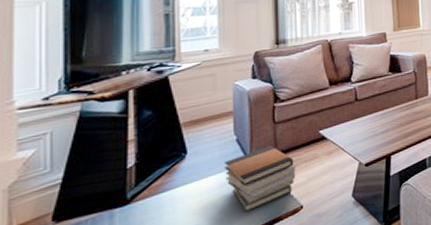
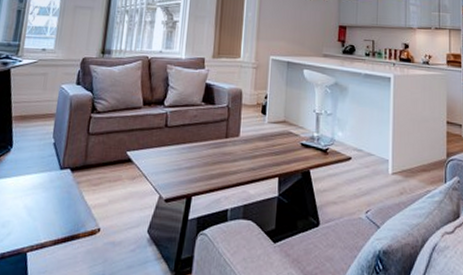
book stack: present [225,146,296,212] -> none [38,157,100,220]

